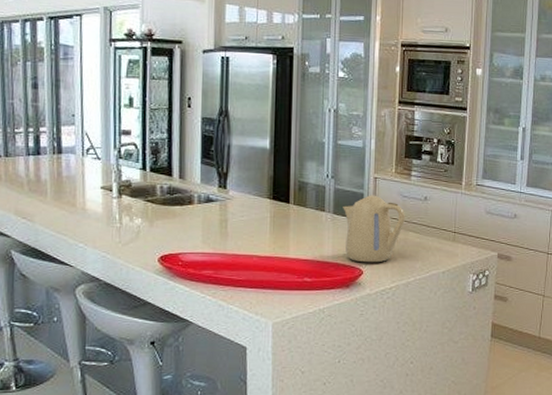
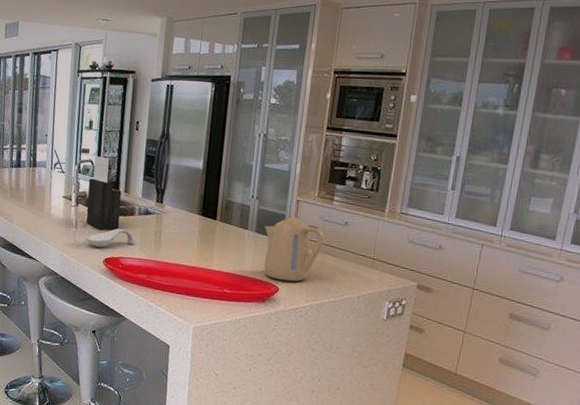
knife block: none [132,138,176,223] -> present [86,156,122,230]
spoon rest: none [134,221,196,244] -> present [86,228,135,248]

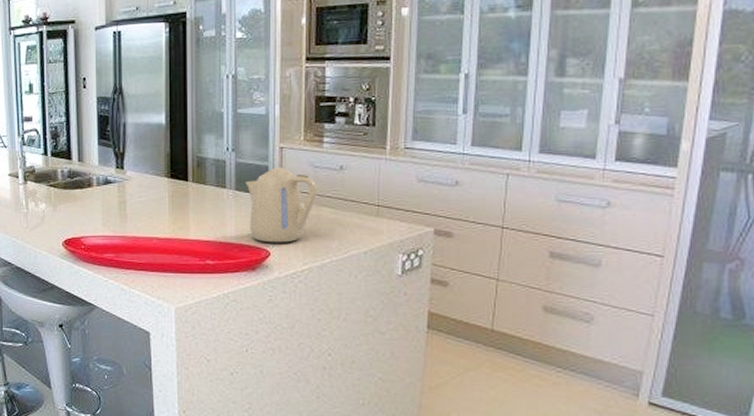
knife block: present [86,156,122,230] -> none [35,123,77,207]
spoon rest: present [86,228,135,248] -> none [40,204,96,228]

